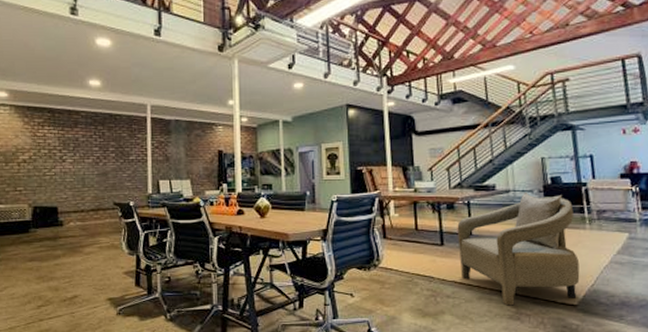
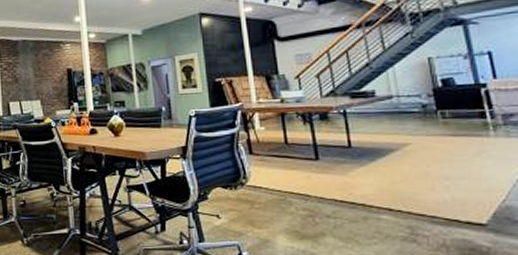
armchair: present [457,193,580,305] -> none [333,98,487,225]

